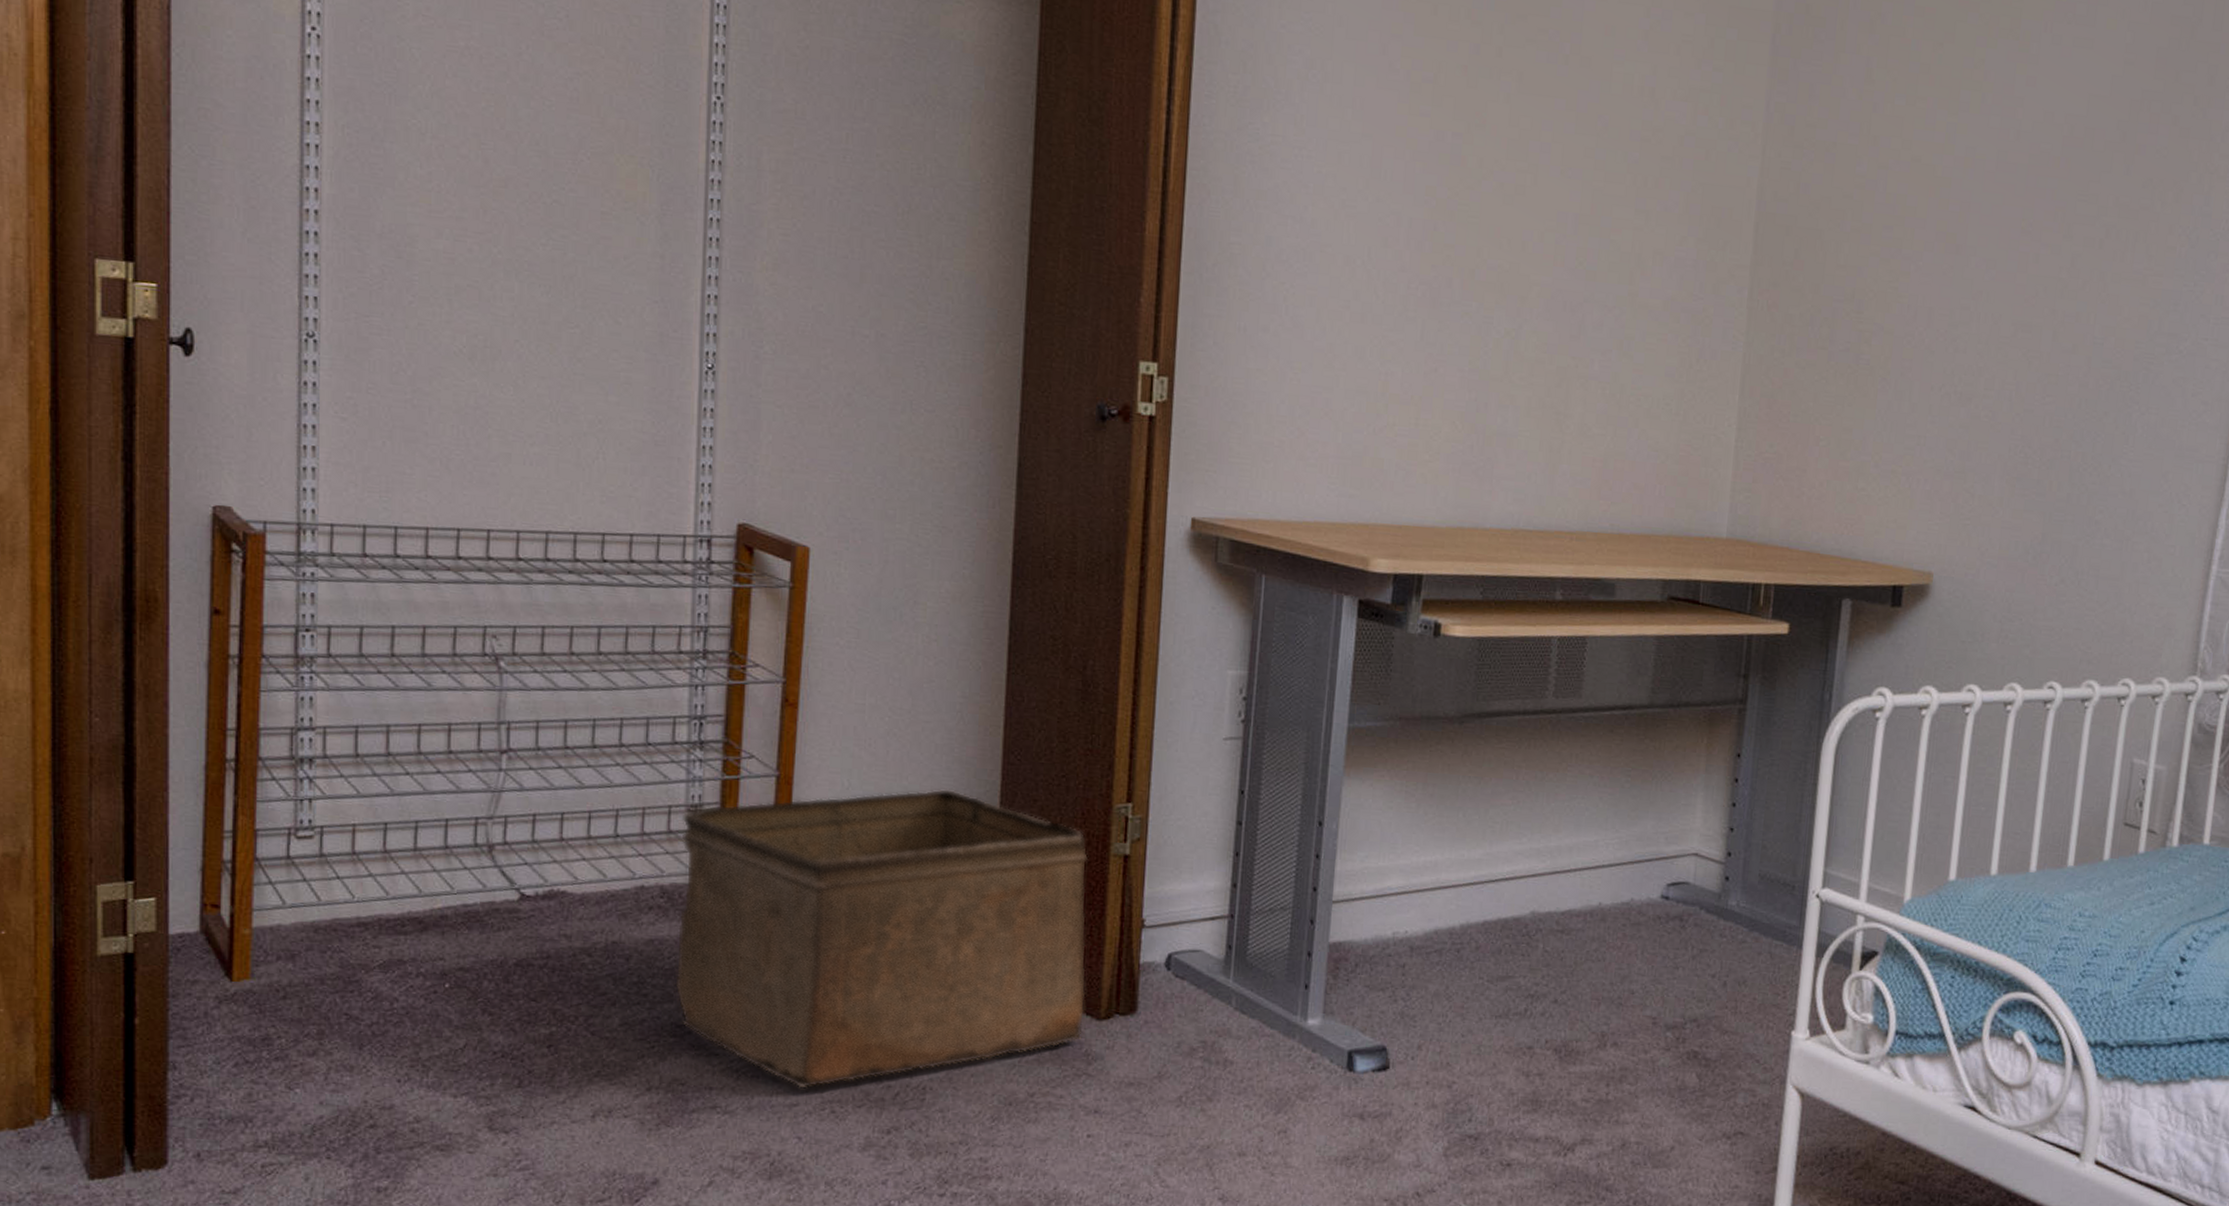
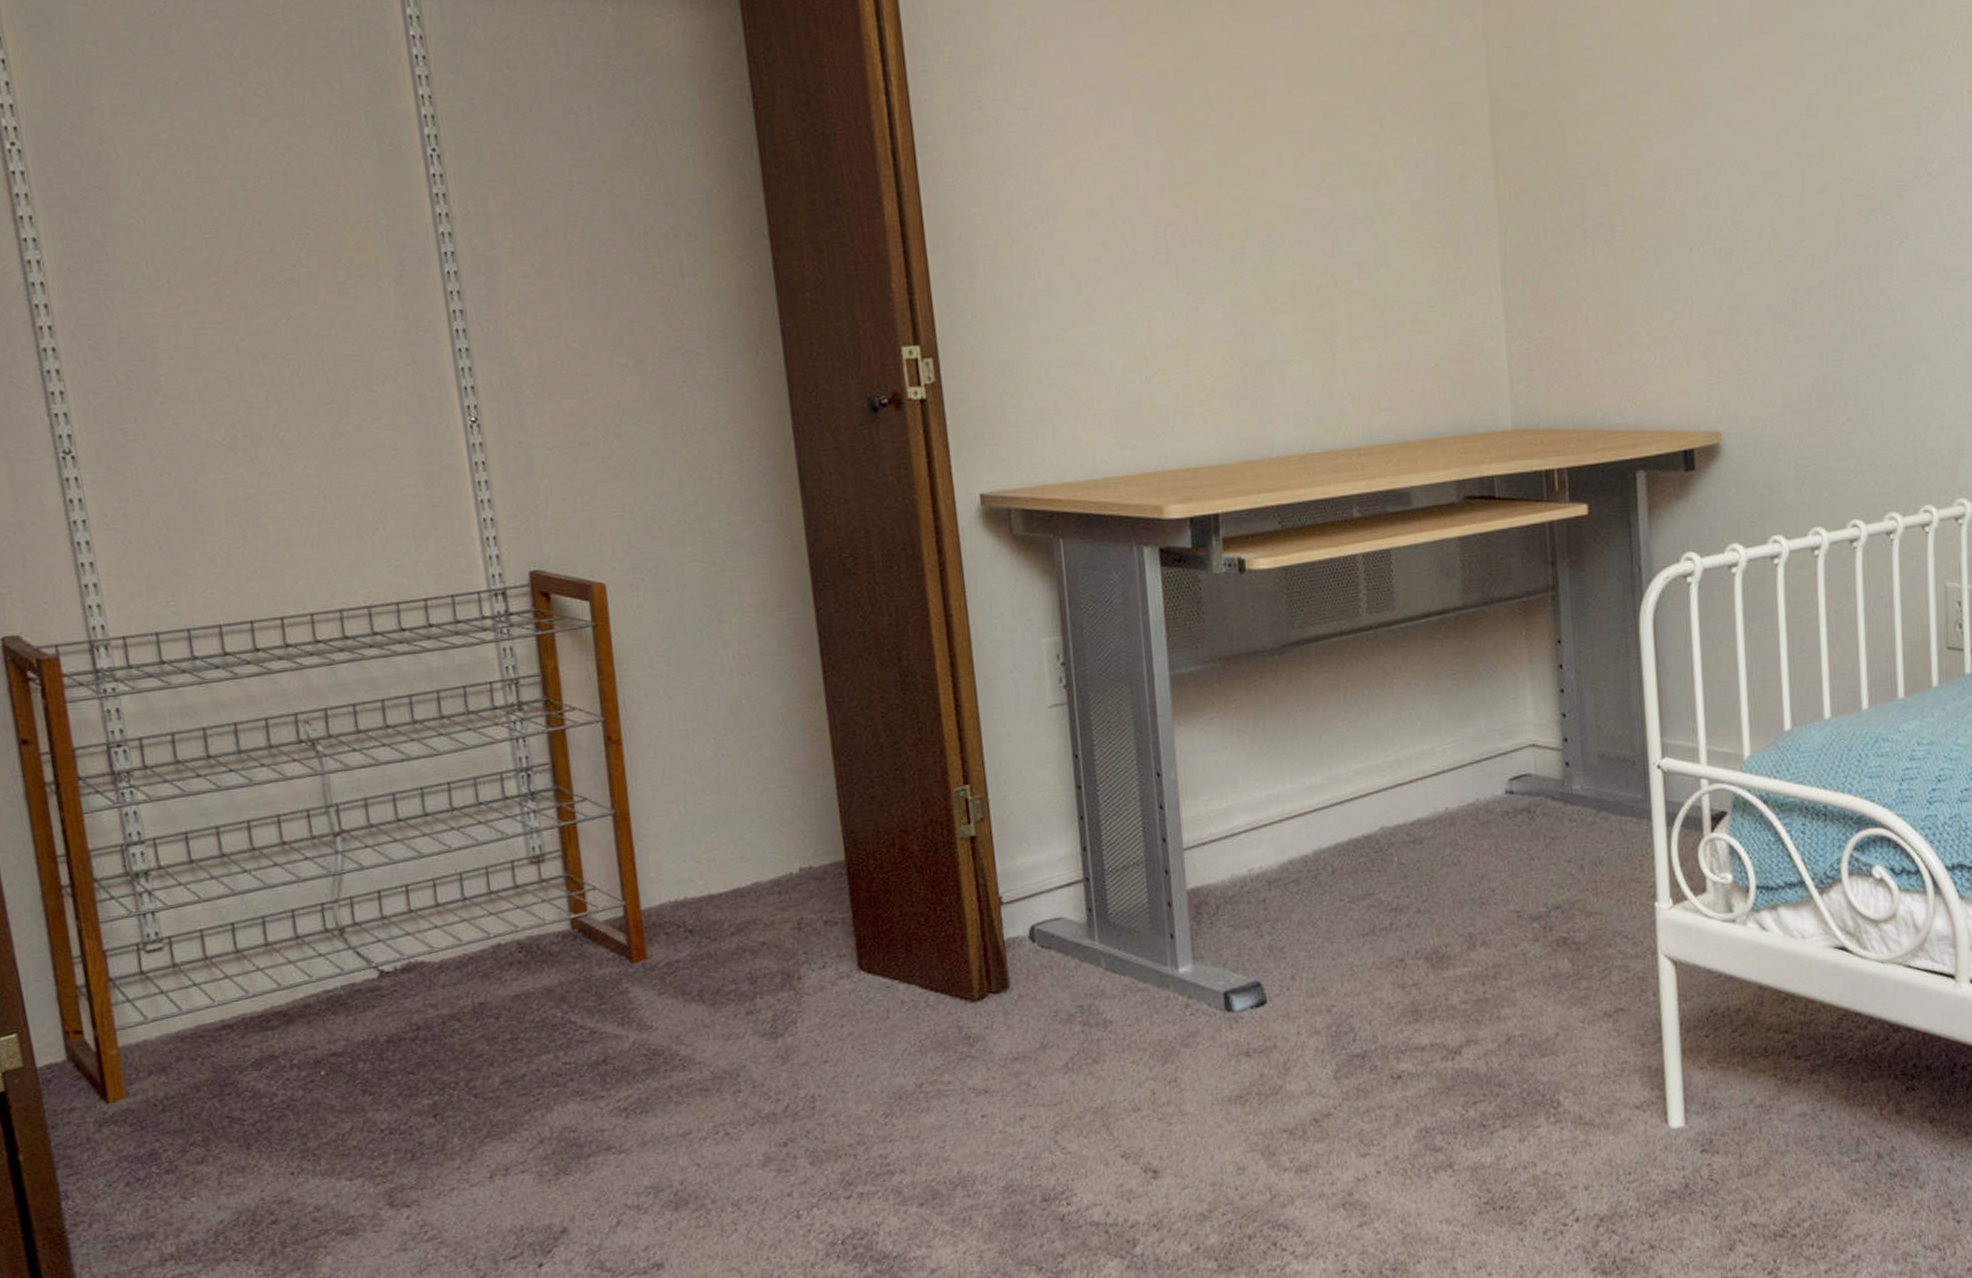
storage bin: present [675,788,1089,1089] -> none [525,799,960,1116]

